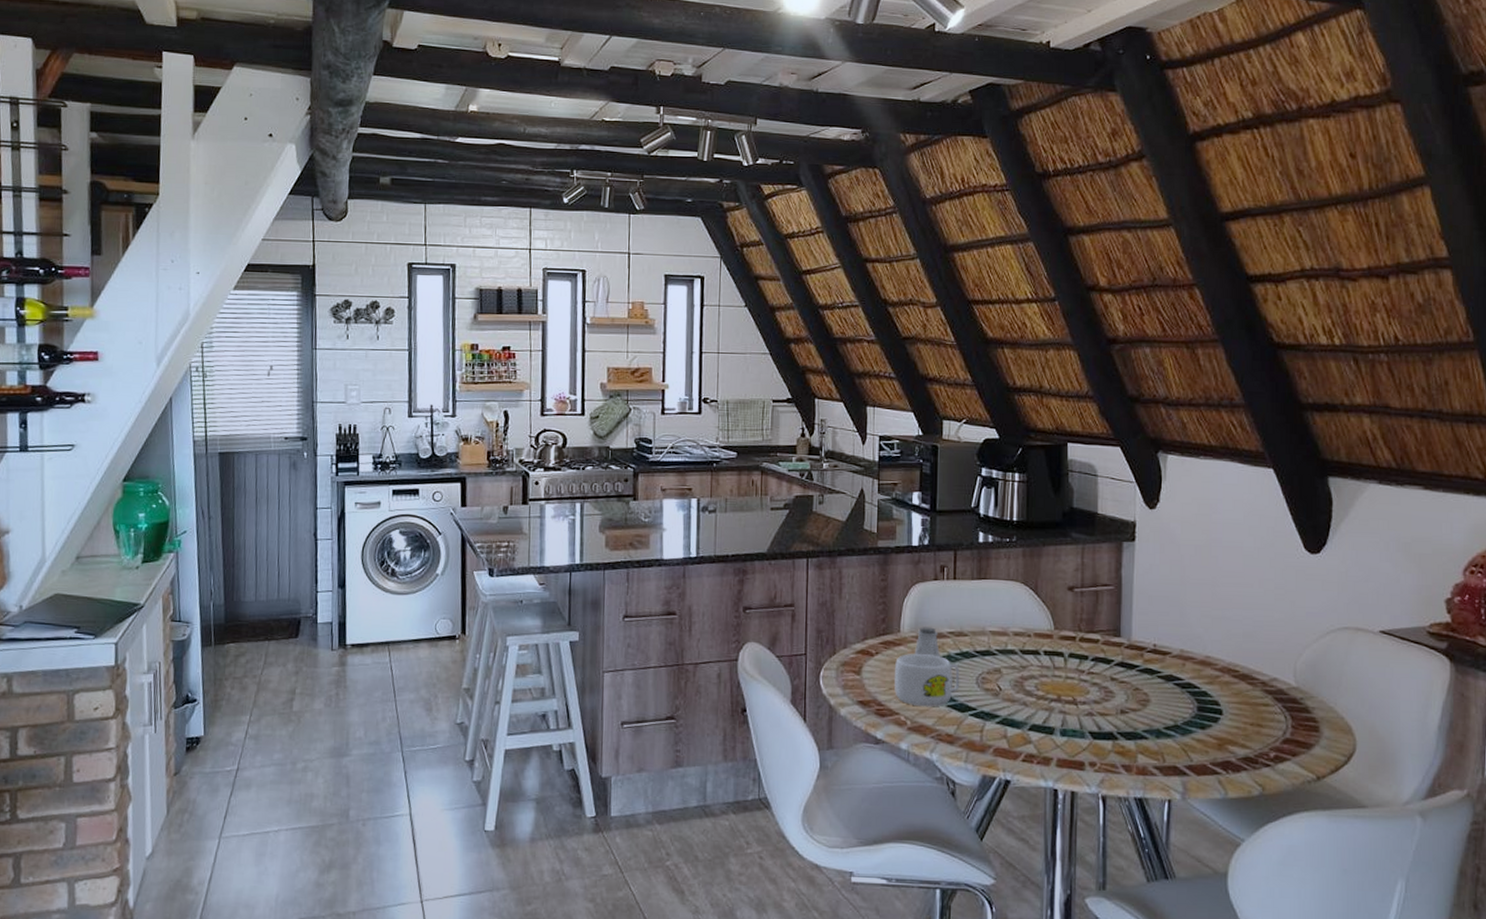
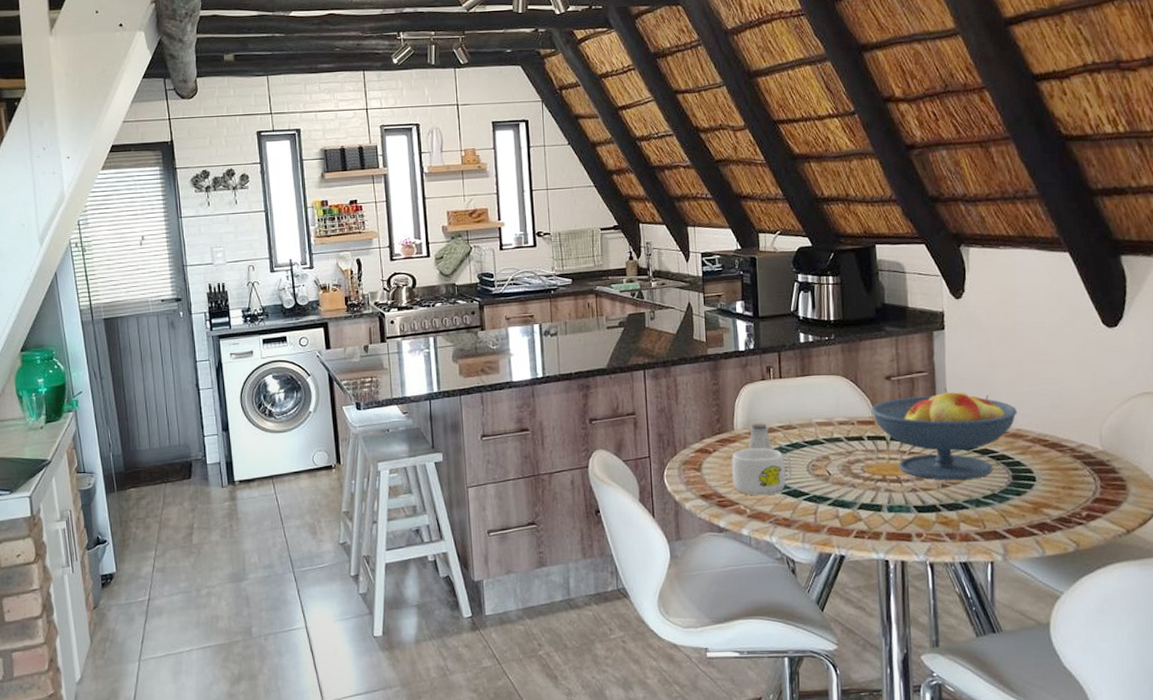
fruit bowl: none [1050,603,1207,707] -> present [871,387,1017,480]

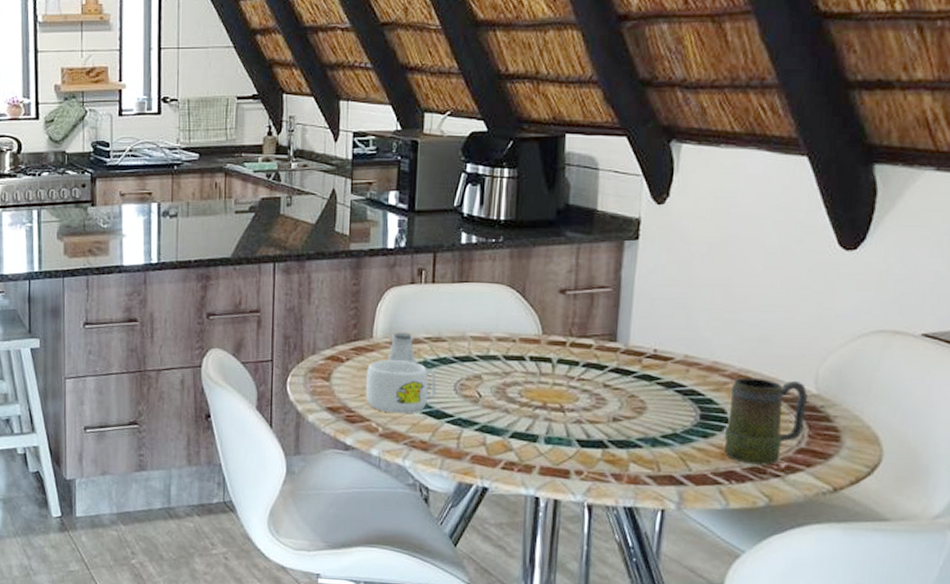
fruit bowl: present [871,387,1017,480] -> none [538,306,716,415]
mug: none [1033,440,1096,516] -> present [724,377,807,465]

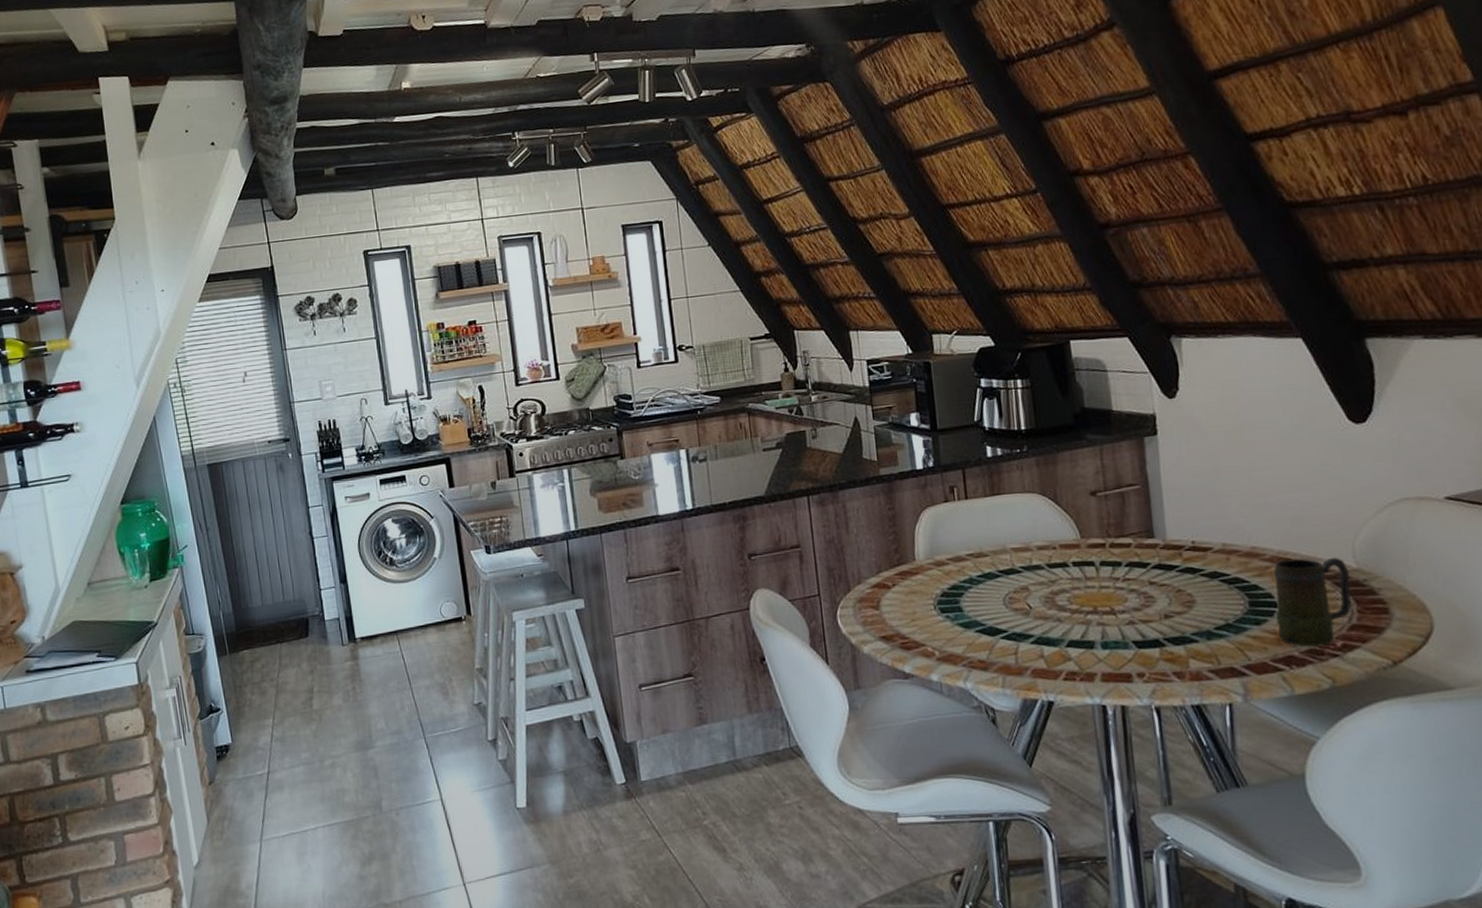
mug: present [366,360,437,414] -> none [914,580,987,635]
saltshaker: present [387,332,415,364] -> none [933,551,961,583]

